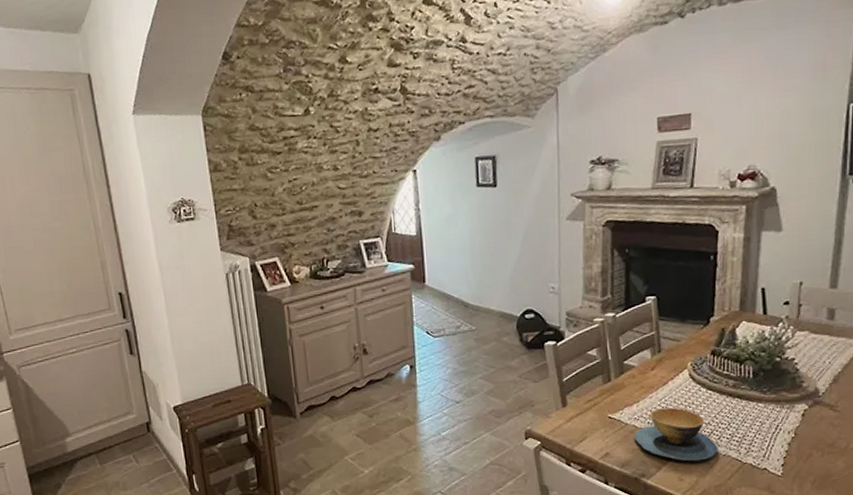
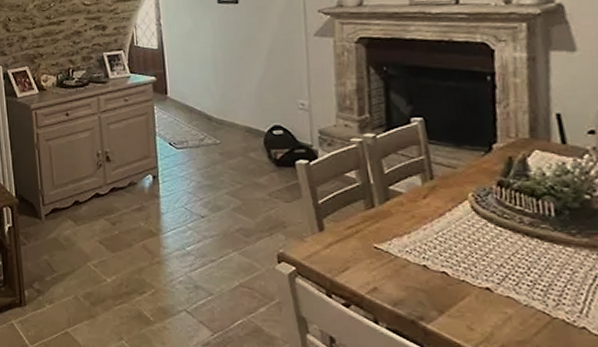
wooden bowl: present [634,407,718,462] -> none [407,242,517,309]

